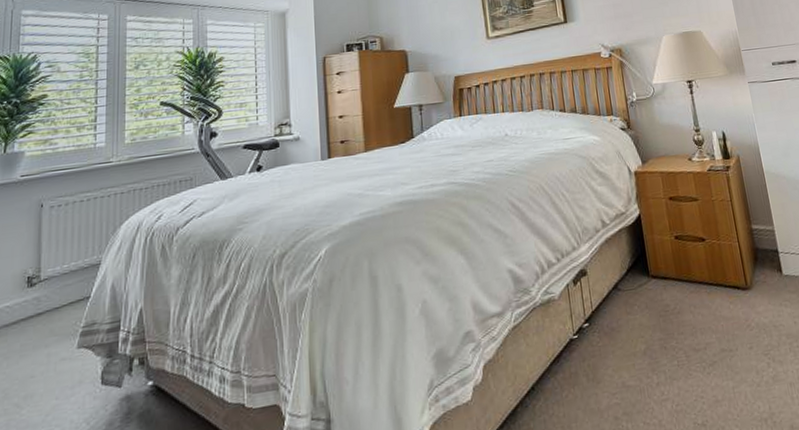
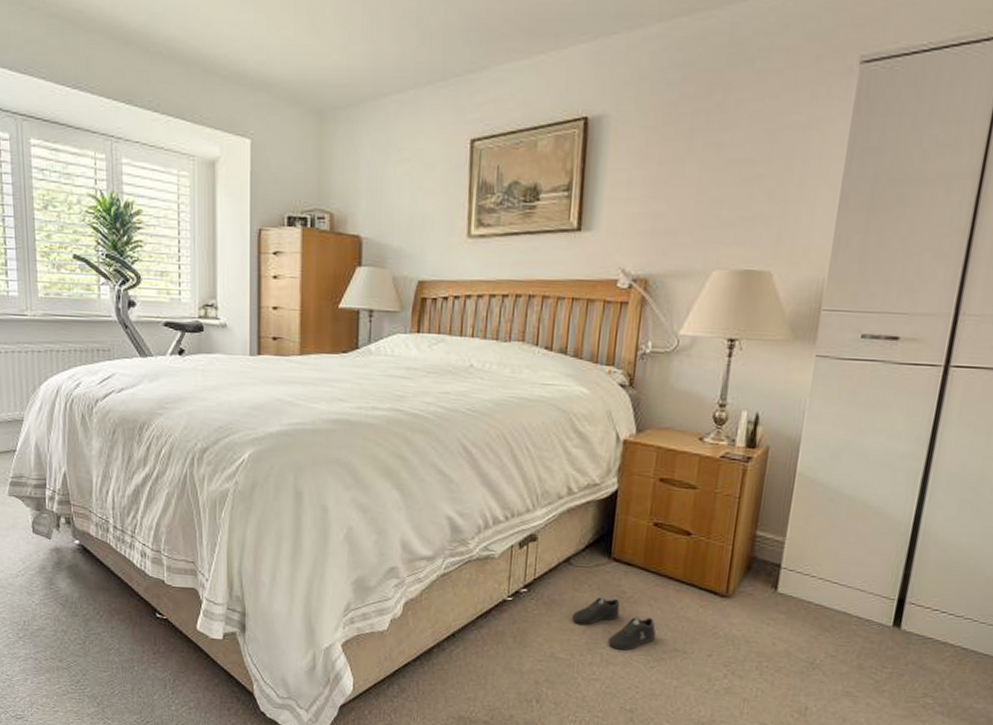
shoe: none [631,314,704,364] -> present [572,598,657,650]

